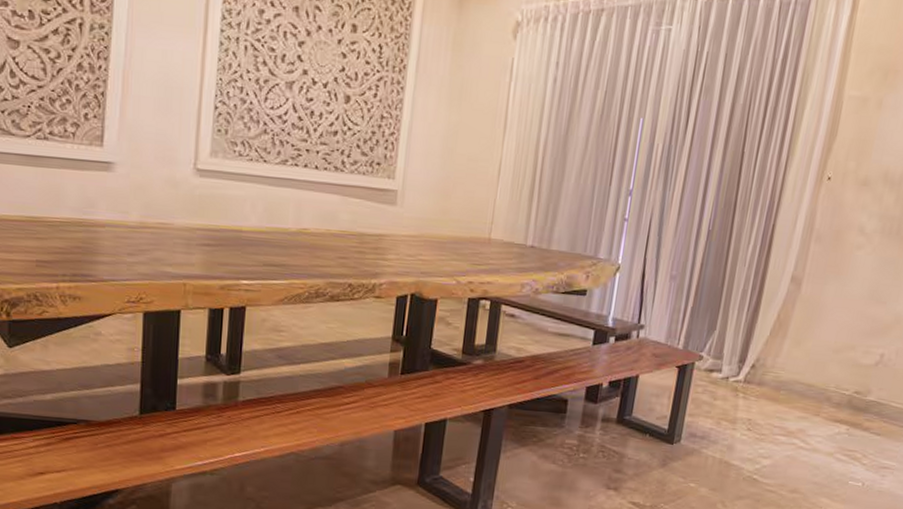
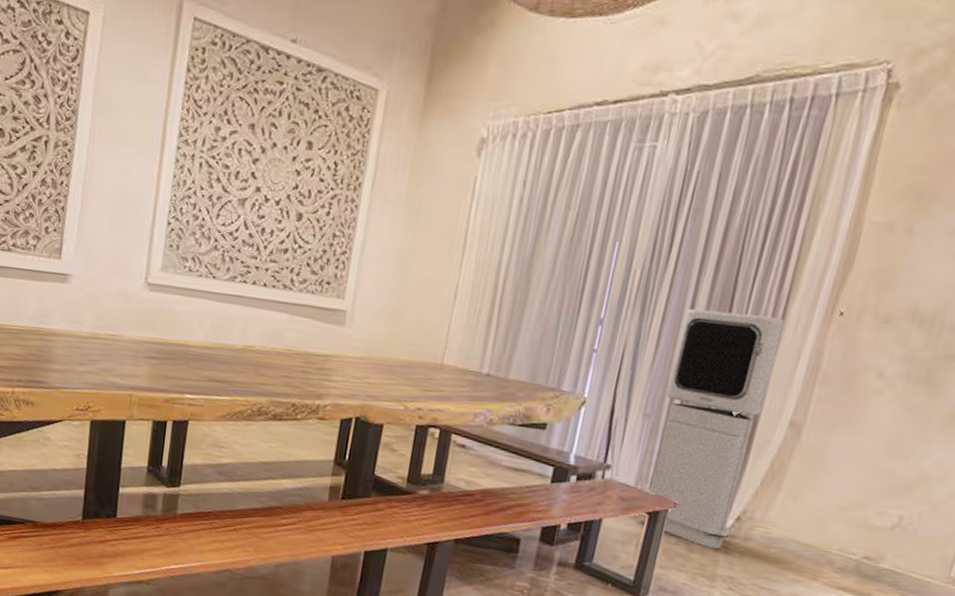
air purifier: none [673,178,784,395] -> present [642,308,785,549]

